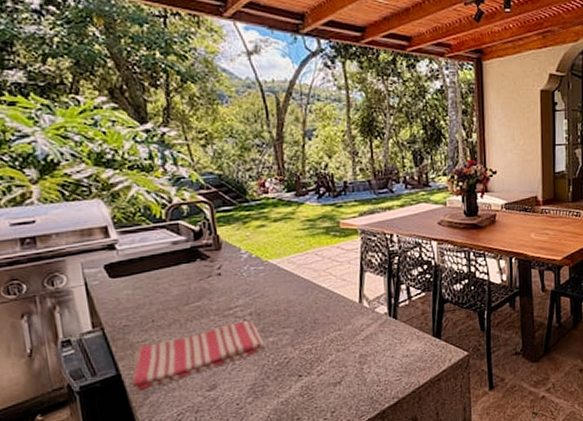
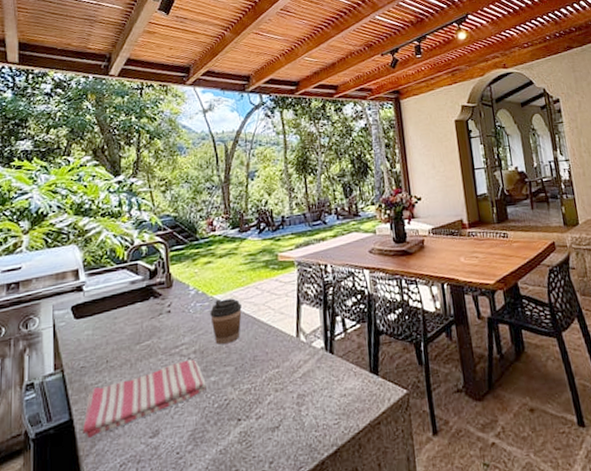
coffee cup: none [265,263,301,308] -> present [210,298,242,345]

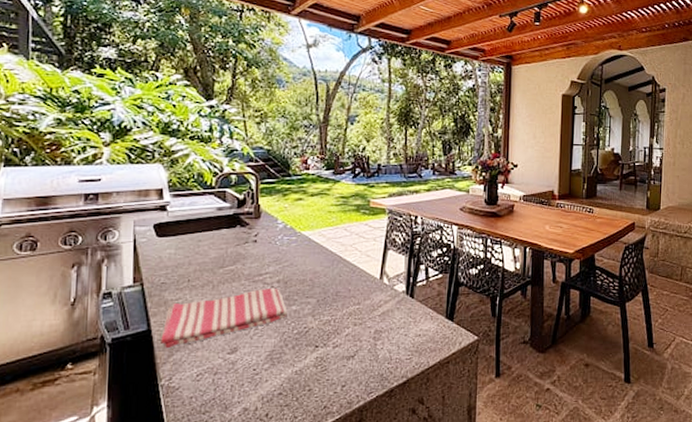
coffee cup: present [210,298,242,345] -> none [297,236,329,277]

